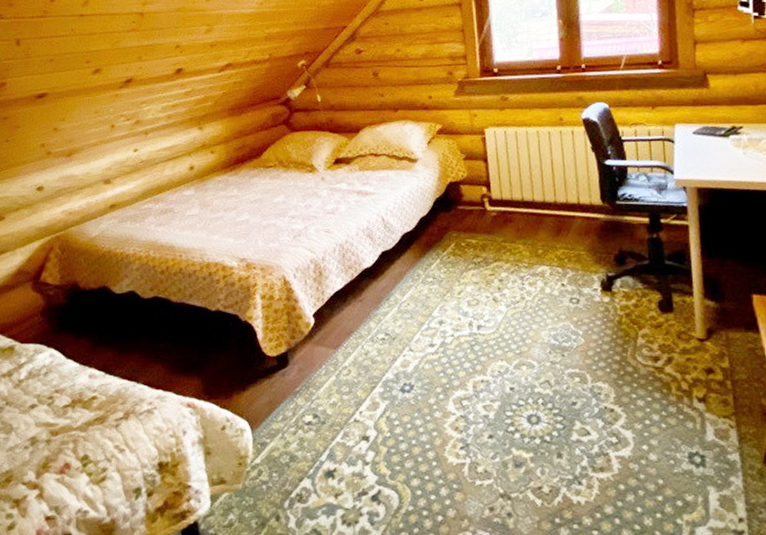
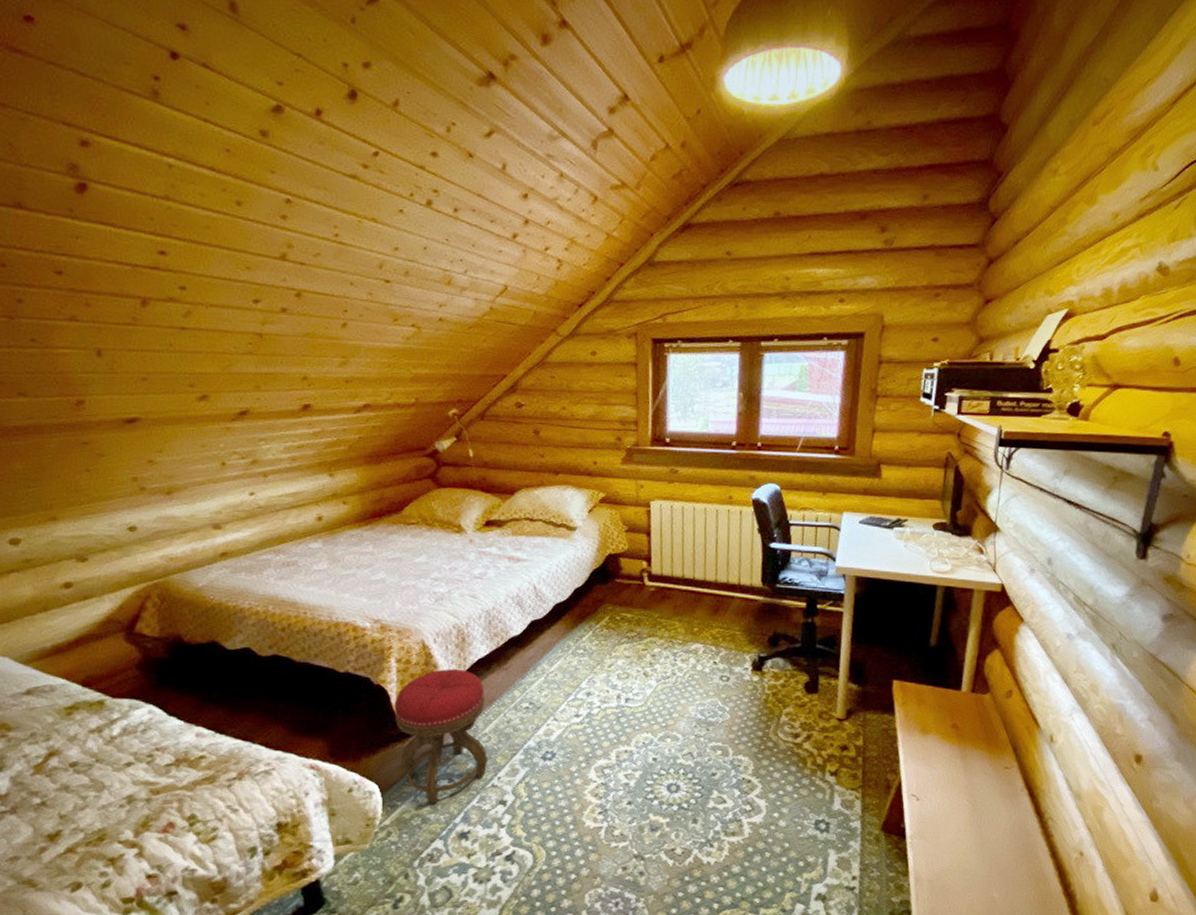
stool: none [260,303,349,441] -> present [394,669,487,805]

